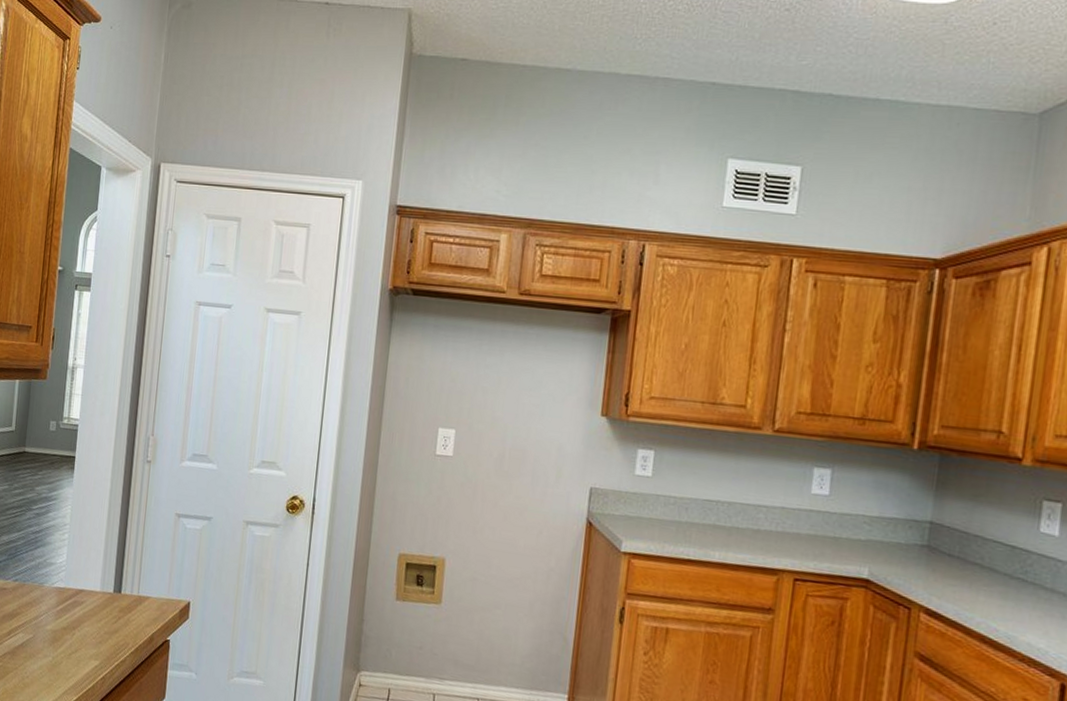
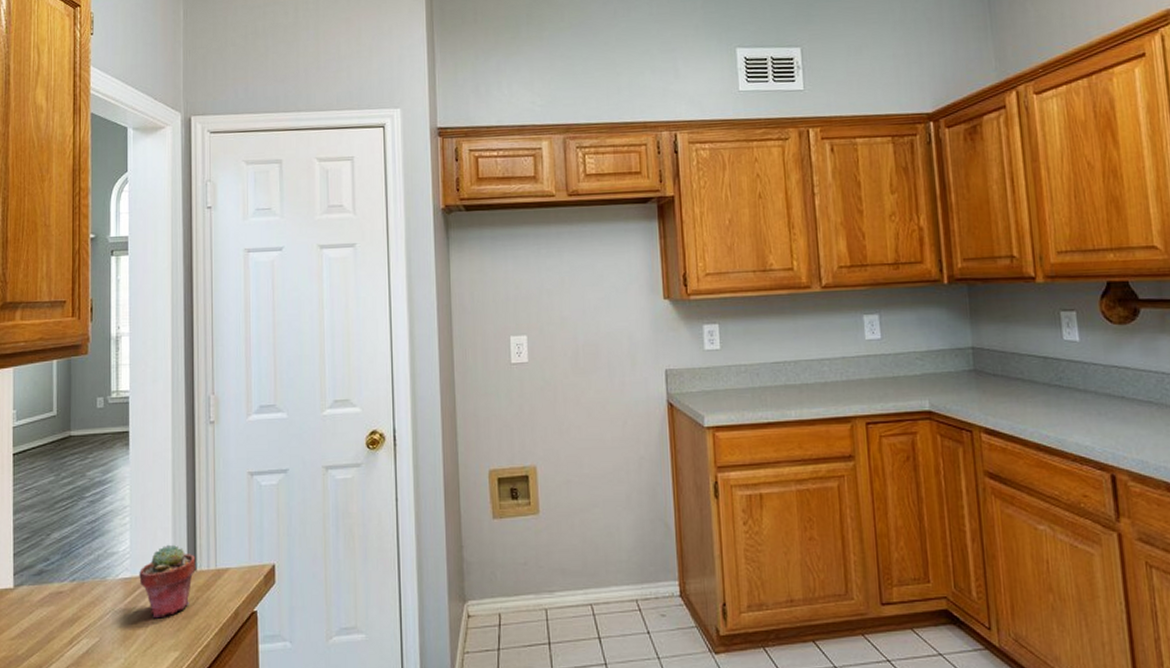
potted succulent: none [71,565,122,629] -> present [139,544,196,619]

